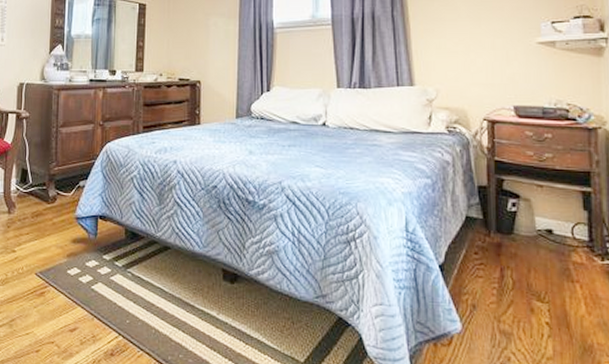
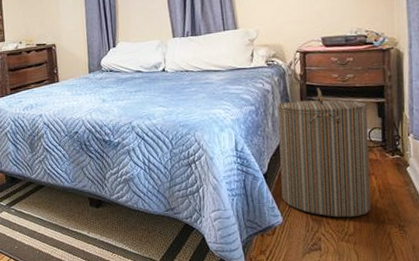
laundry hamper: none [459,165,576,335] -> present [277,87,371,218]

